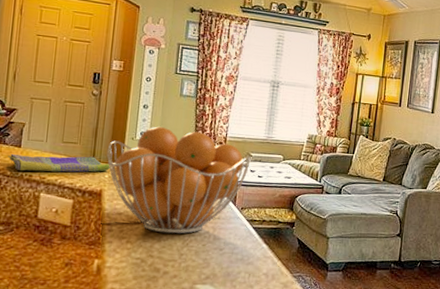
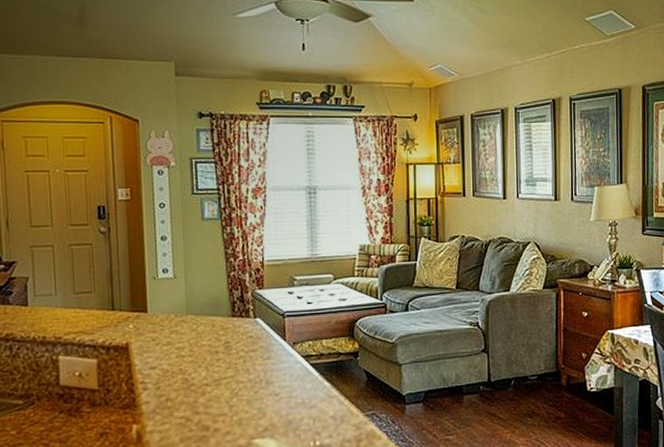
dish towel: present [7,154,110,173] -> none [14,305,134,334]
fruit basket: present [106,126,251,234] -> none [127,259,296,384]

